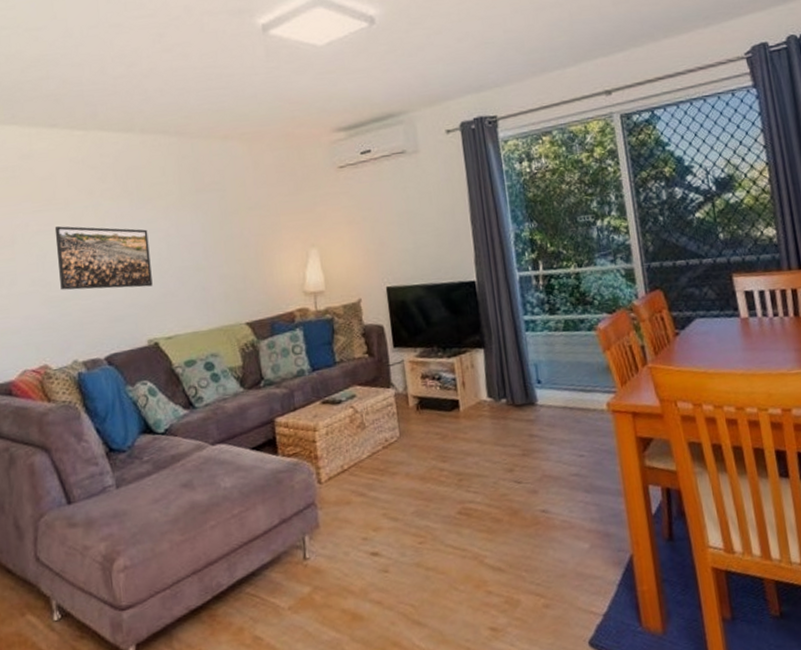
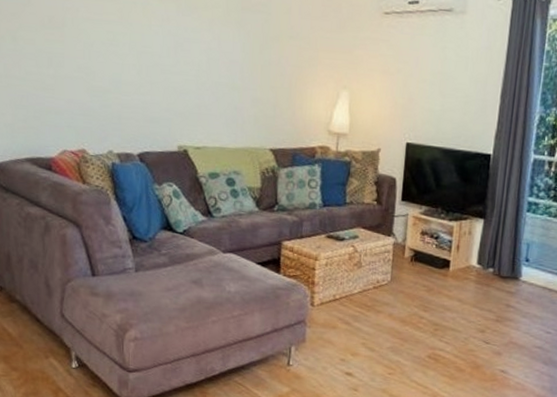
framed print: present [54,226,153,290] -> none [103,18,191,95]

